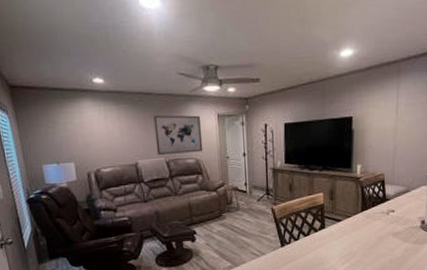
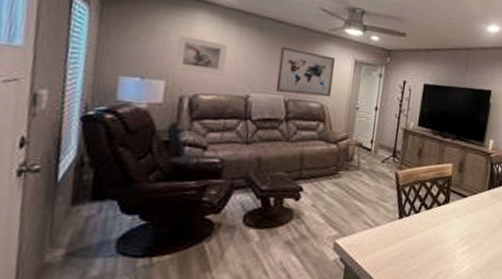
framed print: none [74,122,115,152] -> present [175,35,228,75]

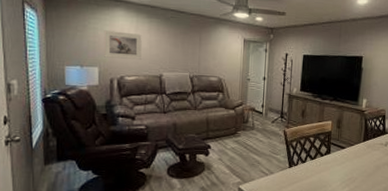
wall art: present [275,46,336,97] -> none [182,32,228,72]

